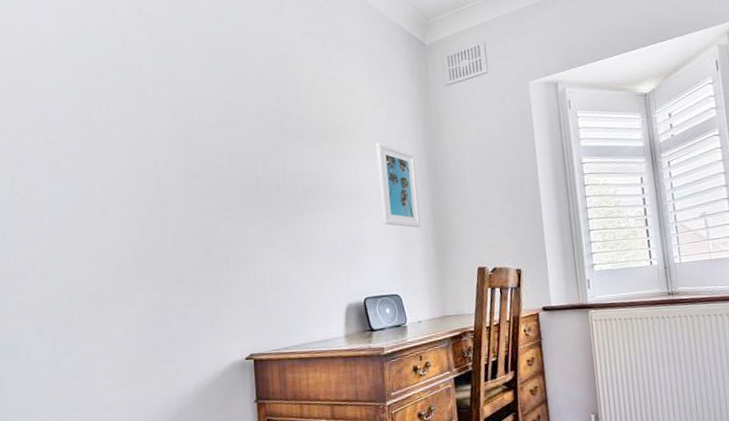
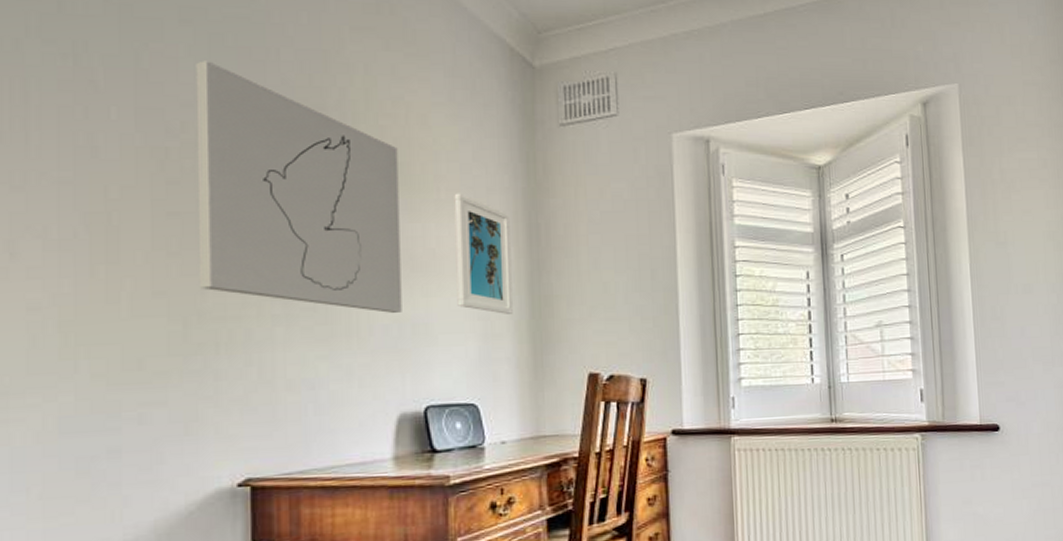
wall art: none [205,69,345,233] -> present [196,60,402,313]

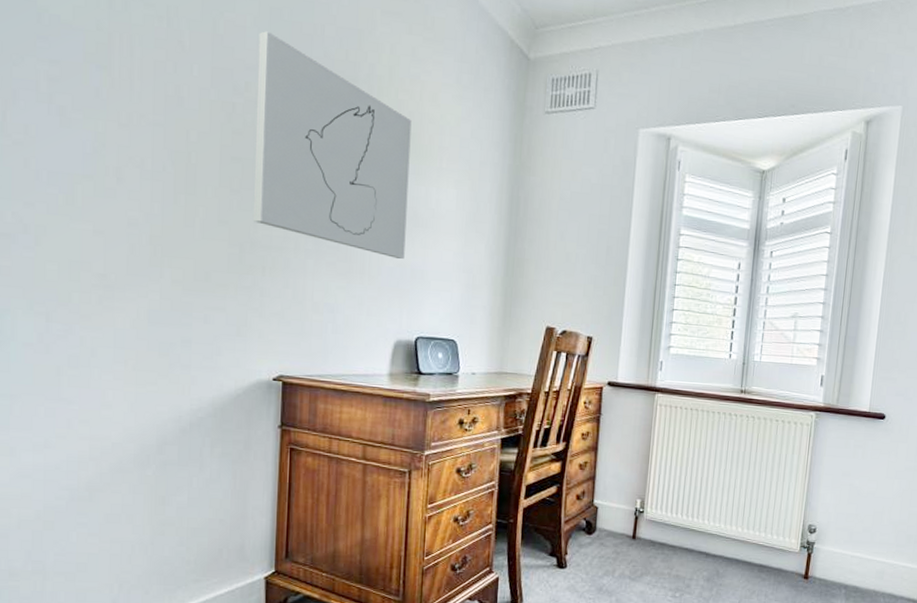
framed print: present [454,193,513,314] -> none [448,163,496,270]

